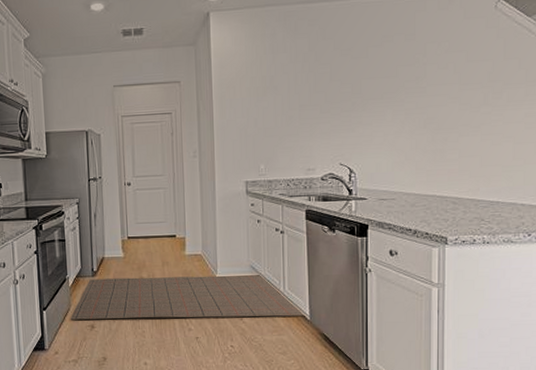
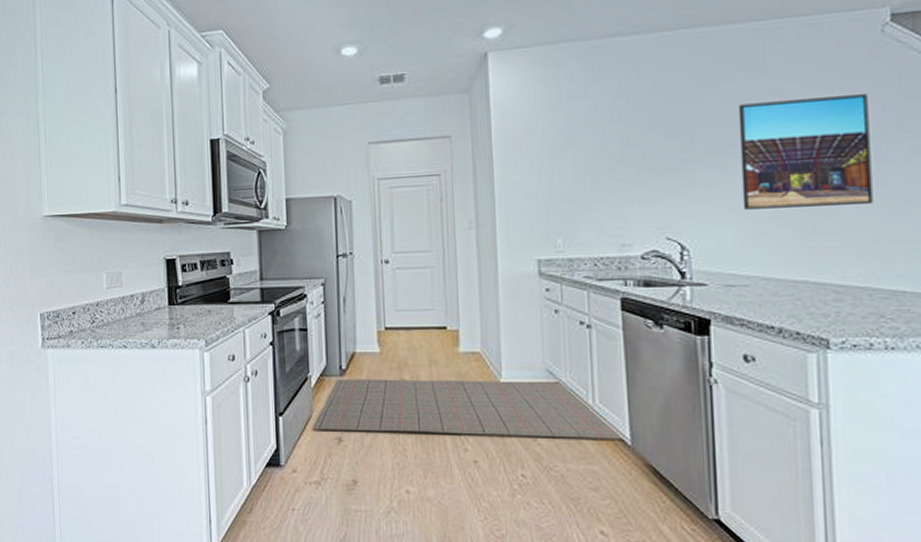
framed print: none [394,55,483,142] -> present [738,94,873,210]

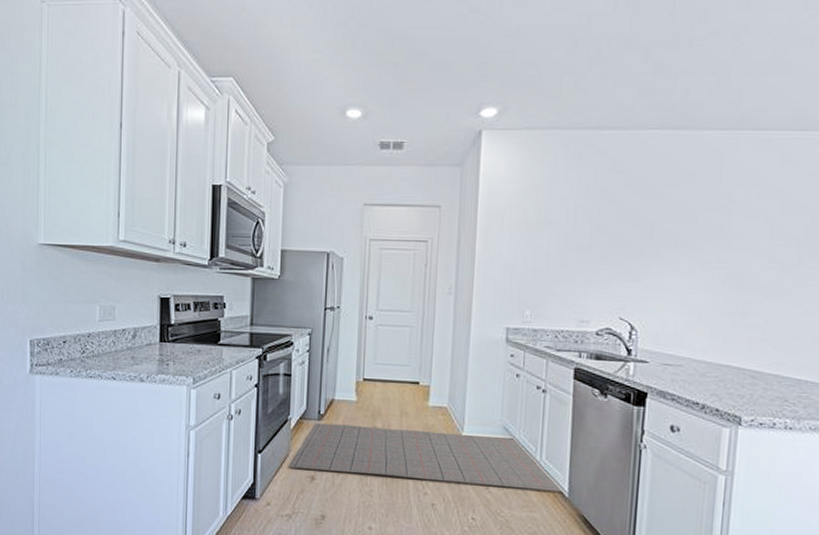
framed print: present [738,94,873,210] -> none [686,204,801,303]

